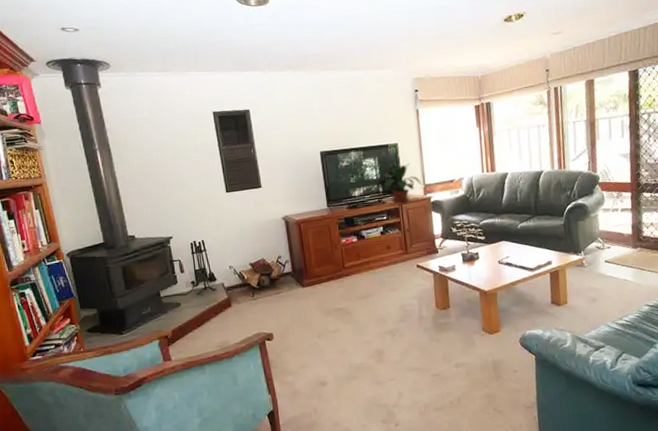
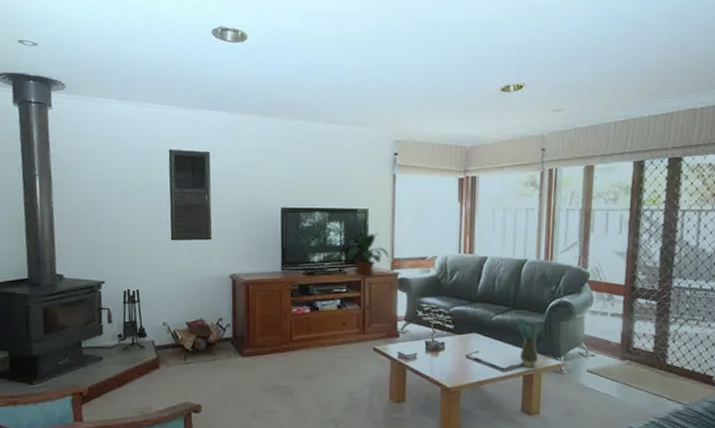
vase: none [539,222,562,266] -> present [516,317,540,368]

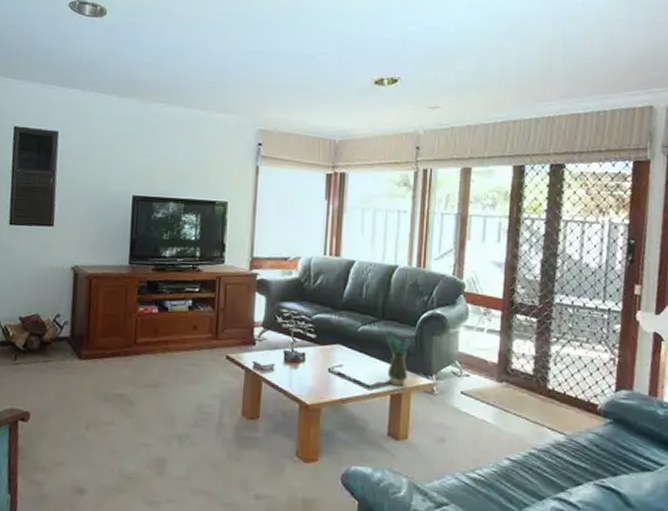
potted plant: present [342,225,390,275] -> none [196,218,249,275]

